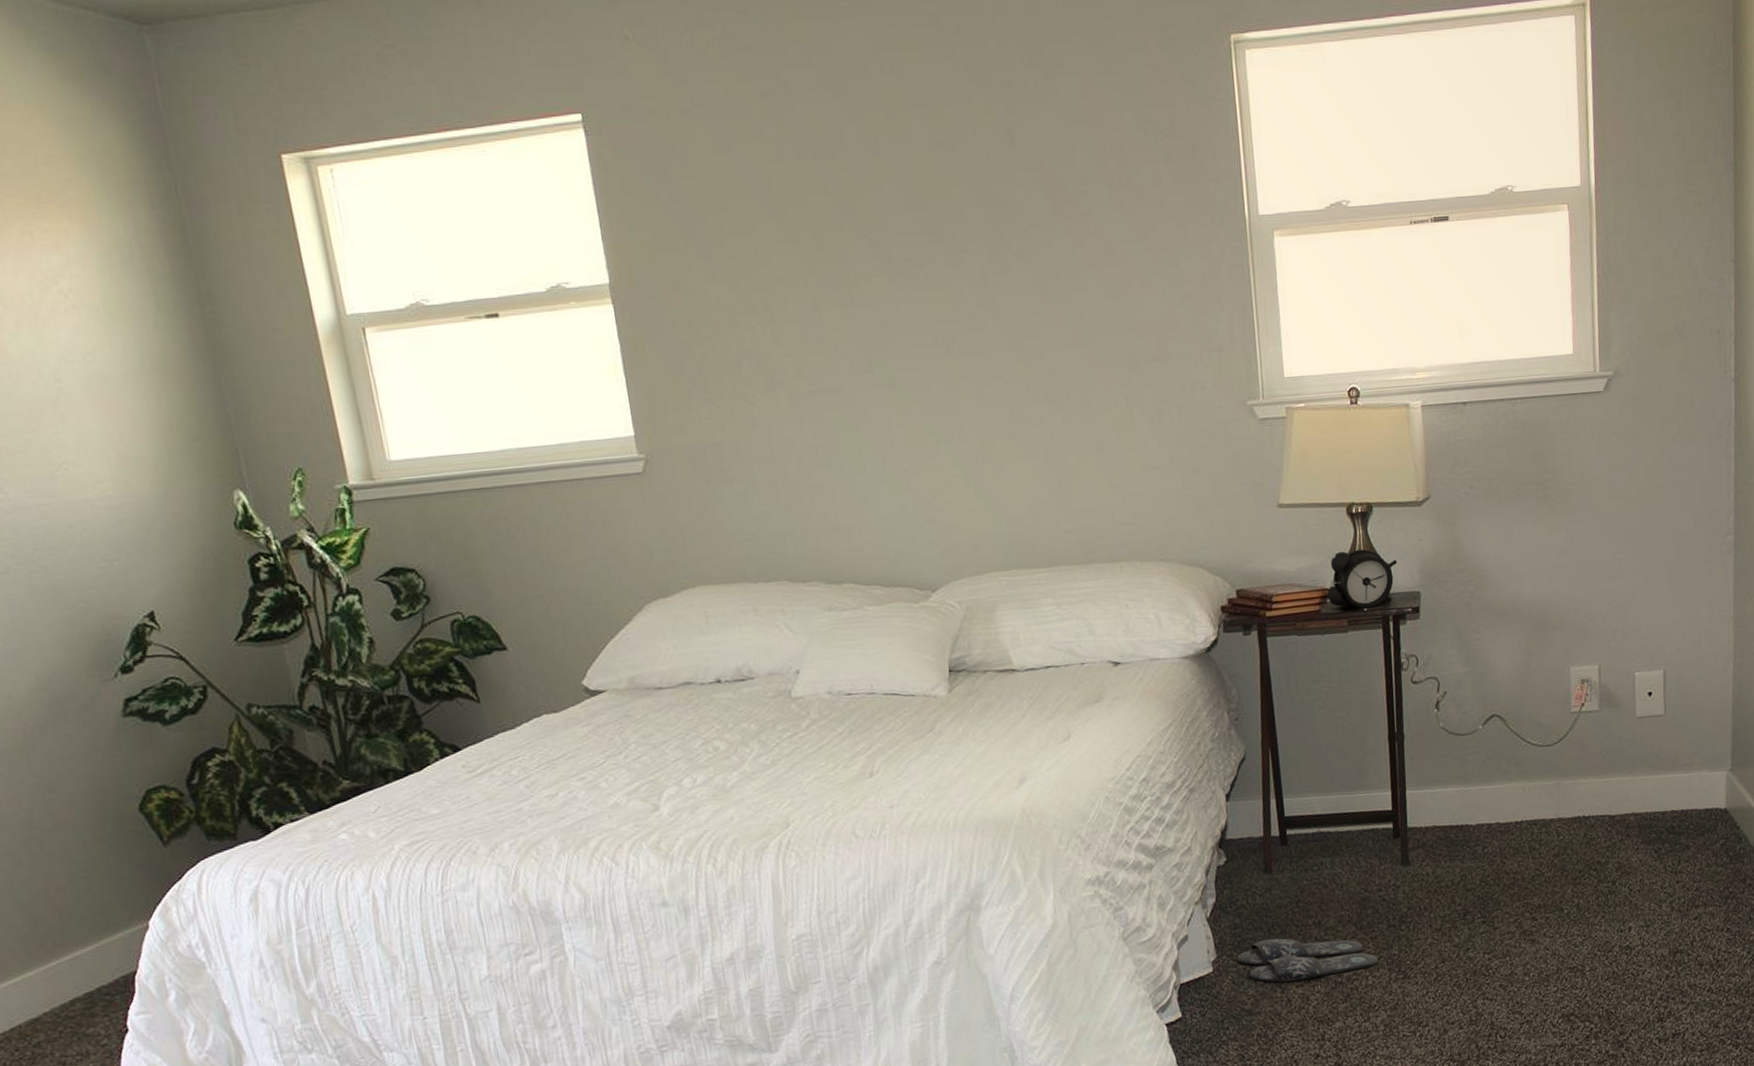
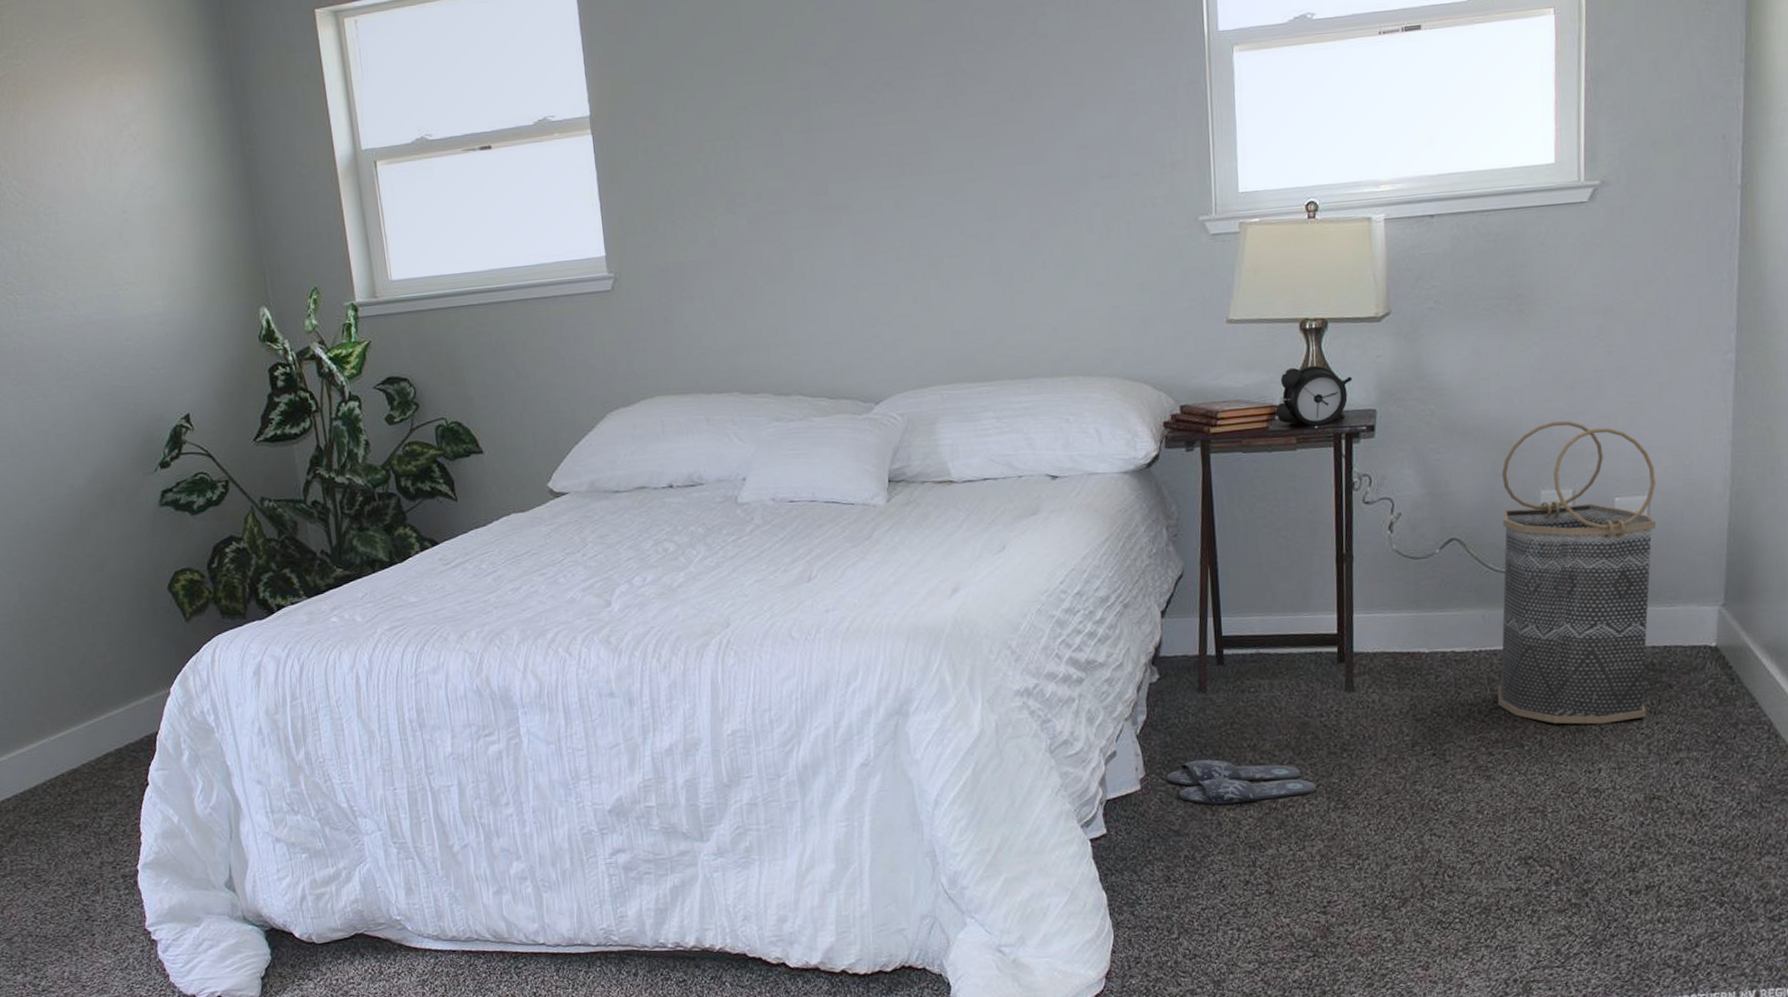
basket: none [1535,600,1672,888] -> present [1497,421,1657,725]

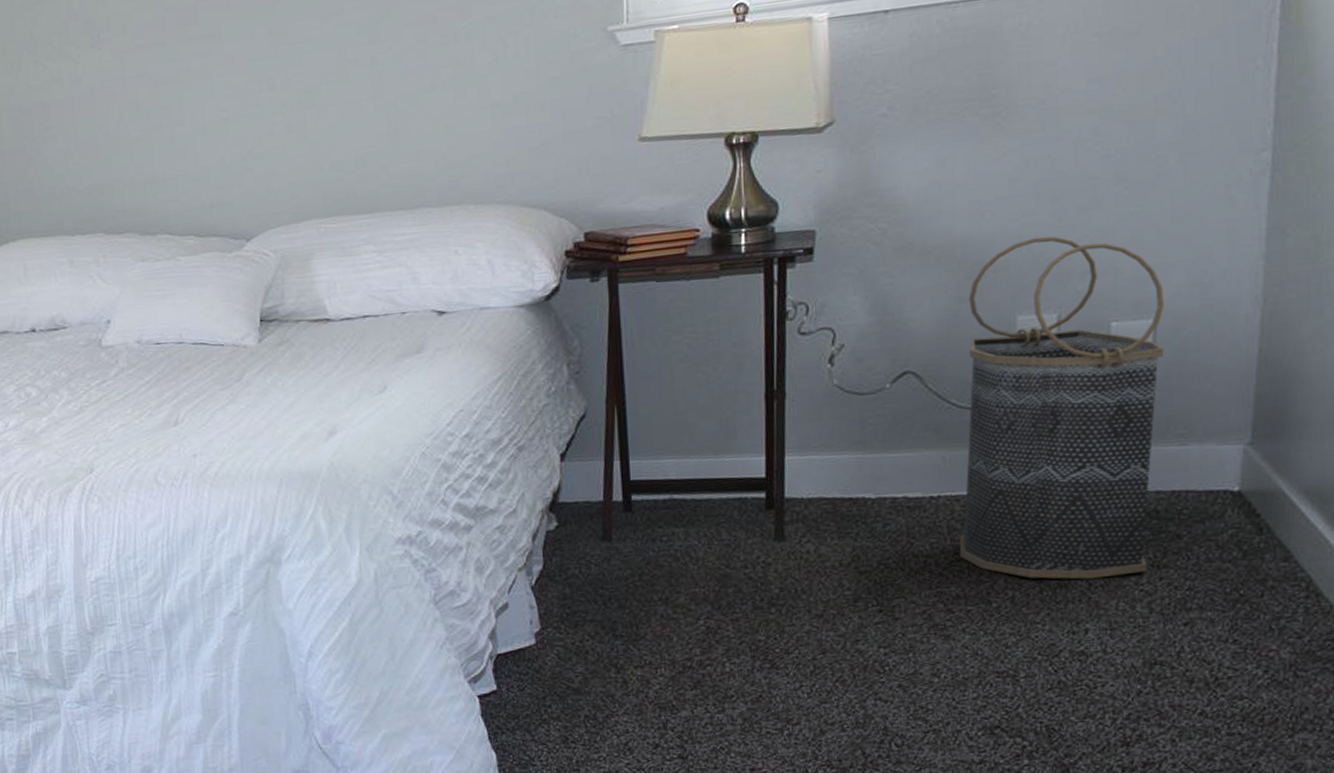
slippers: present [1166,759,1317,805] -> none [564,613,739,662]
alarm clock: present [1274,365,1352,427] -> none [694,183,787,251]

